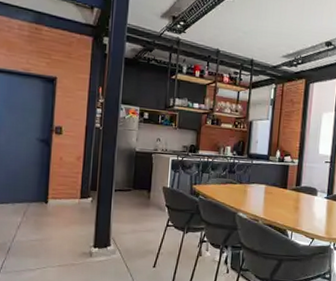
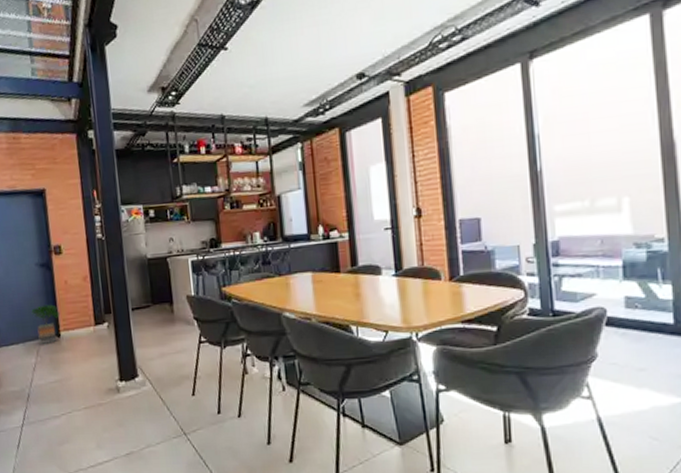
potted tree: none [25,174,51,208] -> present [31,304,61,345]

